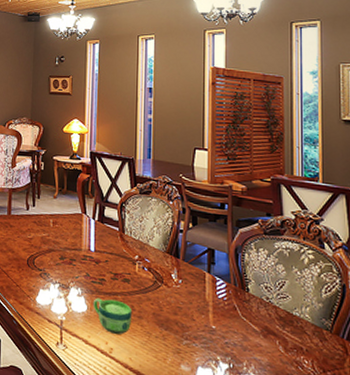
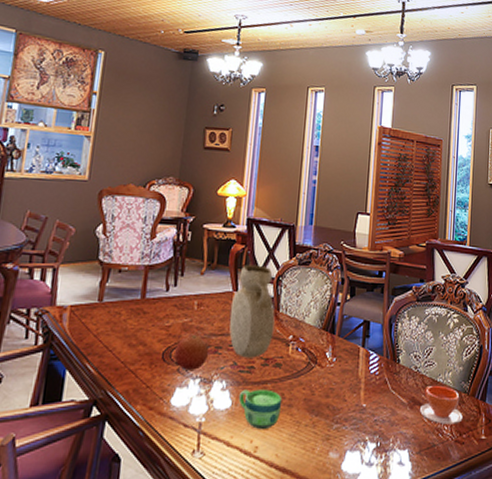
fruit: none [37,246,65,277] -> present [174,334,209,370]
vase: none [80,191,121,272] -> present [229,264,275,358]
teacup: none [274,318,326,360] -> present [419,386,463,424]

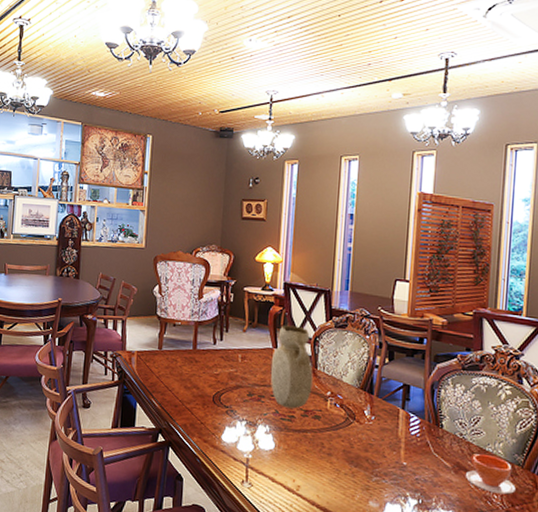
fruit: present [174,334,209,370] -> none [223,383,253,414]
cup: present [238,389,282,429] -> none [281,435,322,472]

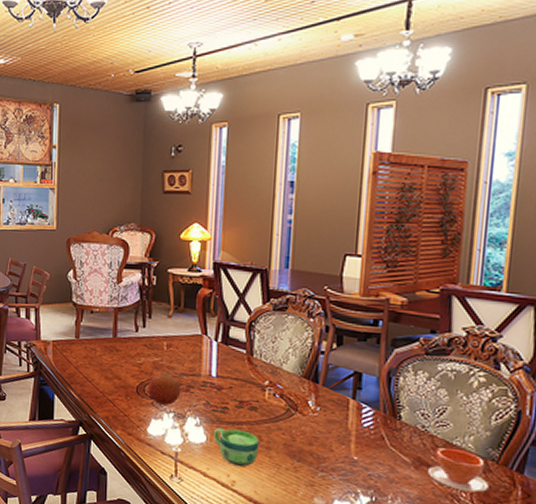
fruit: none [223,383,253,414] -> present [148,372,181,405]
vase: present [270,325,313,409] -> none [199,309,249,400]
cup: none [281,435,322,472] -> present [213,427,260,467]

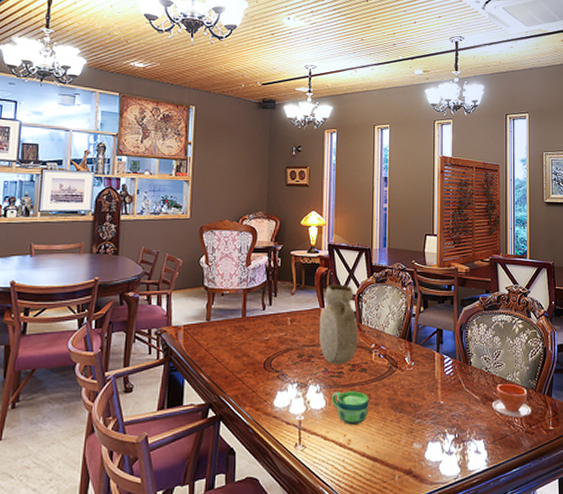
fruit: present [148,372,181,405] -> none [274,345,303,377]
vase: none [199,309,249,400] -> present [318,284,358,365]

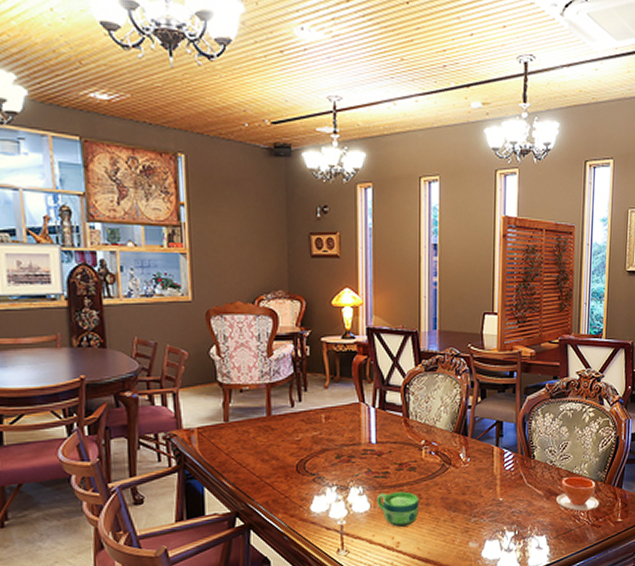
vase: present [318,284,358,365] -> none [359,374,405,465]

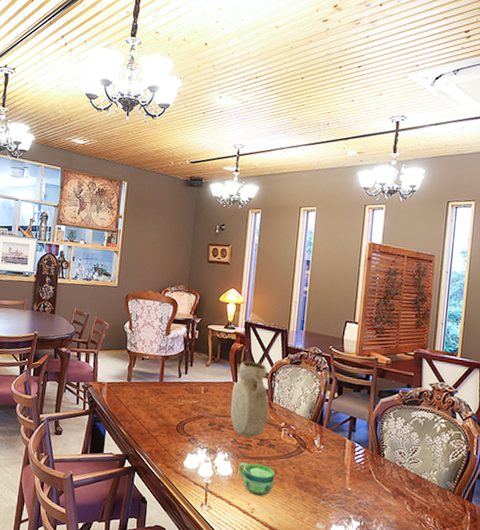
vase: none [359,374,405,465] -> present [230,361,269,438]
teacup: present [555,477,599,511] -> none [402,480,447,518]

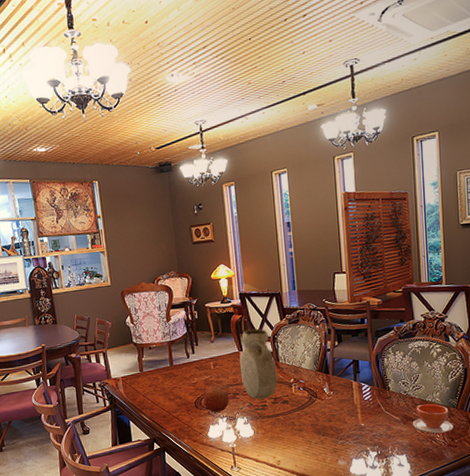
fruit: none [186,413,214,442] -> present [203,386,230,413]
cup: present [238,462,275,496] -> none [258,420,294,449]
teacup: none [402,480,447,518] -> present [412,404,453,434]

